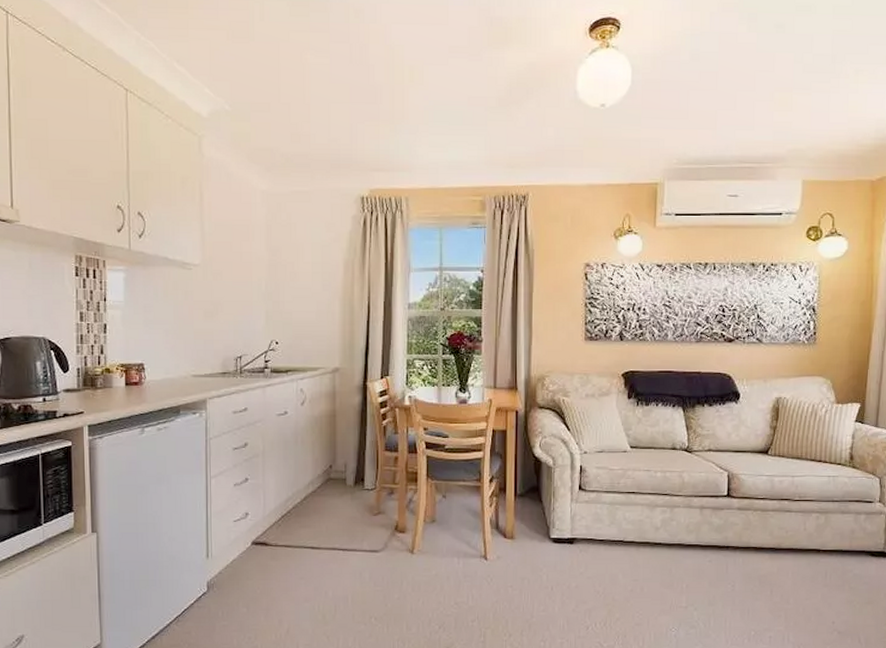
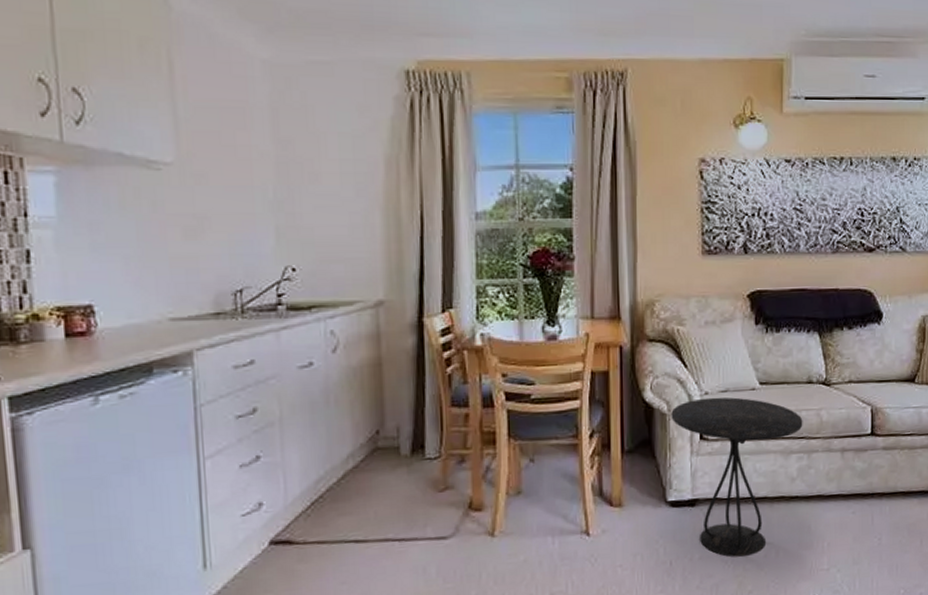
side table: none [556,456,667,590] -> present [671,397,803,558]

